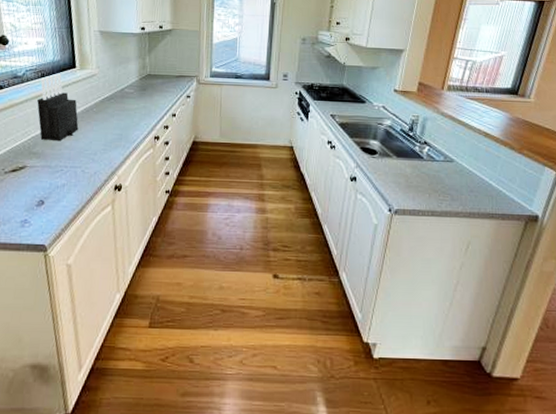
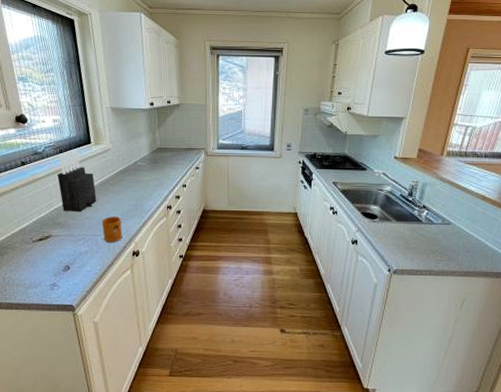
mug: none [82,147,105,176] -> present [101,216,123,243]

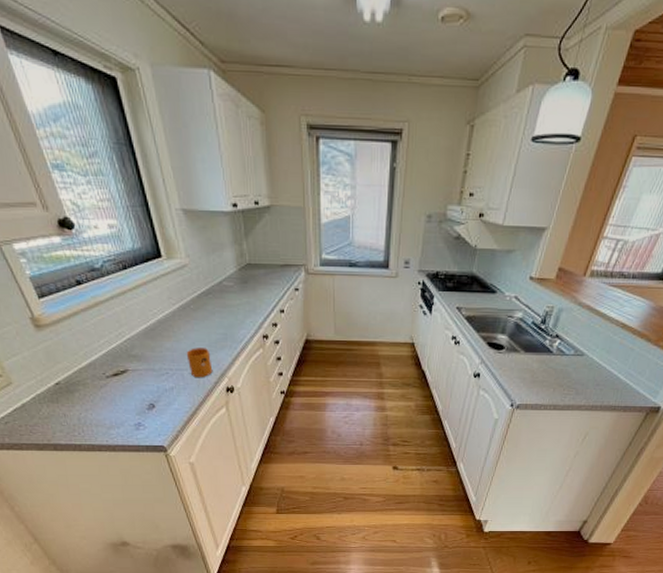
knife block: present [57,149,97,212] -> none [124,264,178,343]

